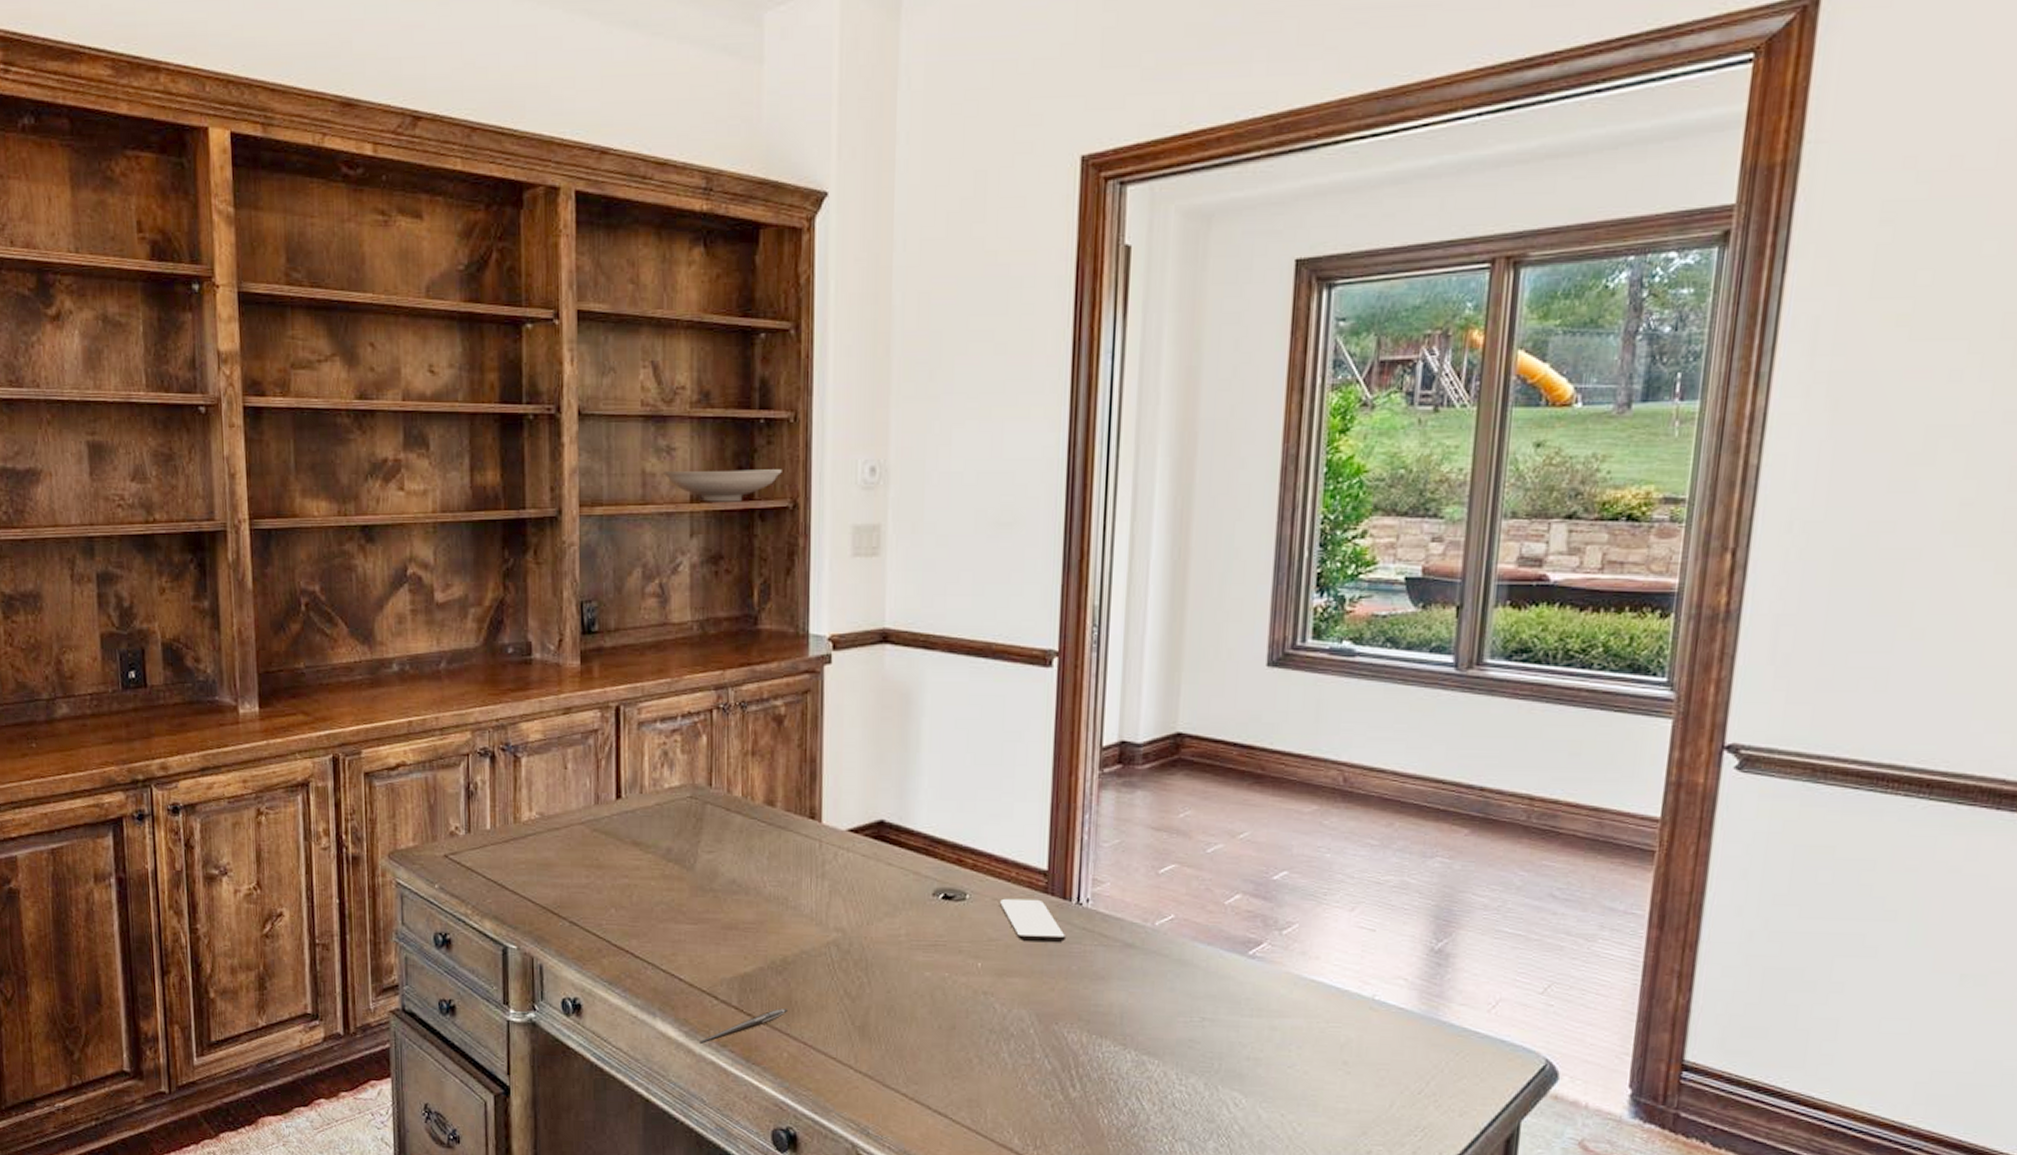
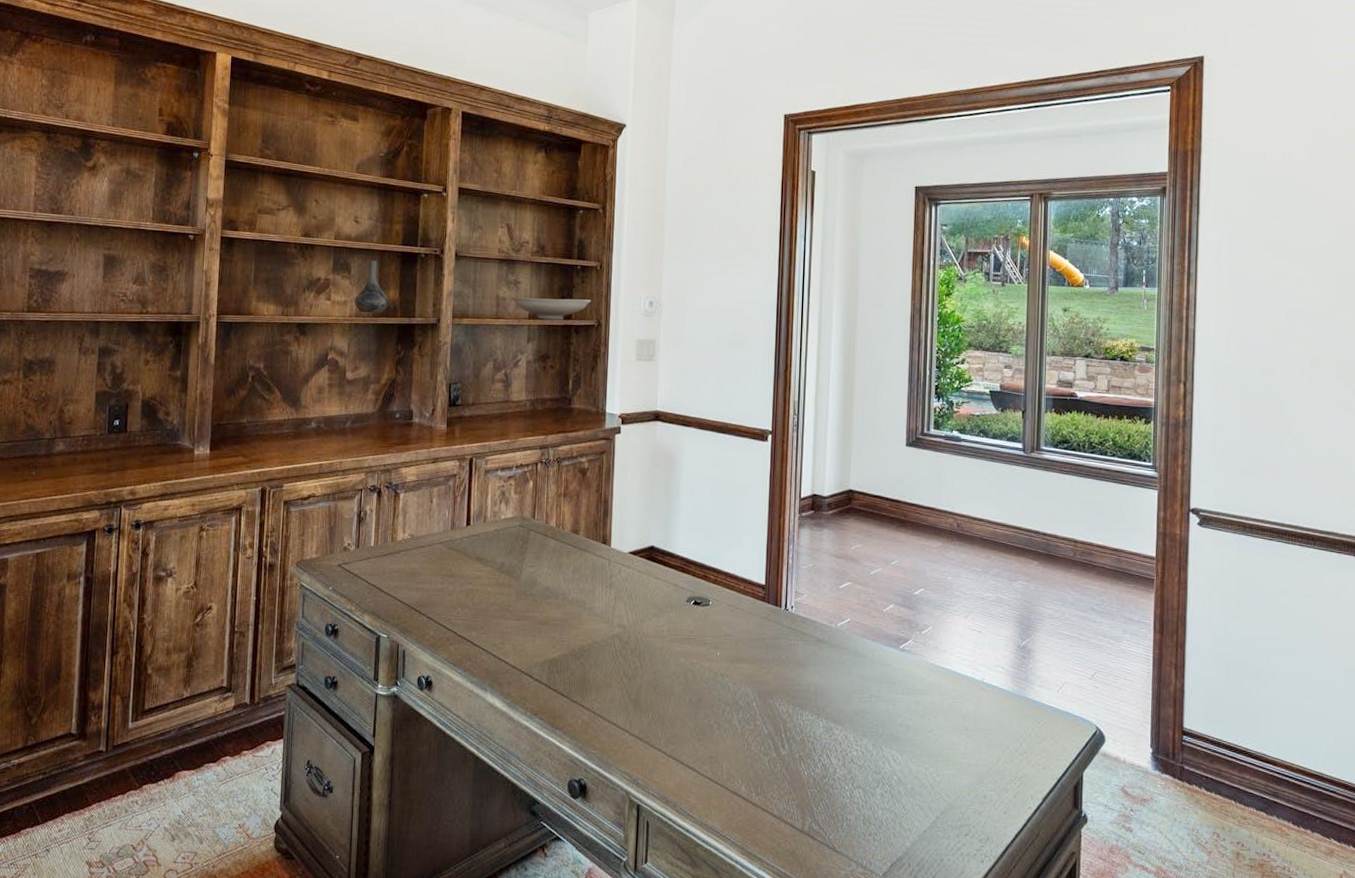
decorative vase: none [437,428,487,506] -> present [353,260,389,314]
pen: present [698,1008,789,1044] -> none [517,686,583,713]
phone: present [999,898,1067,942] -> none [732,605,778,637]

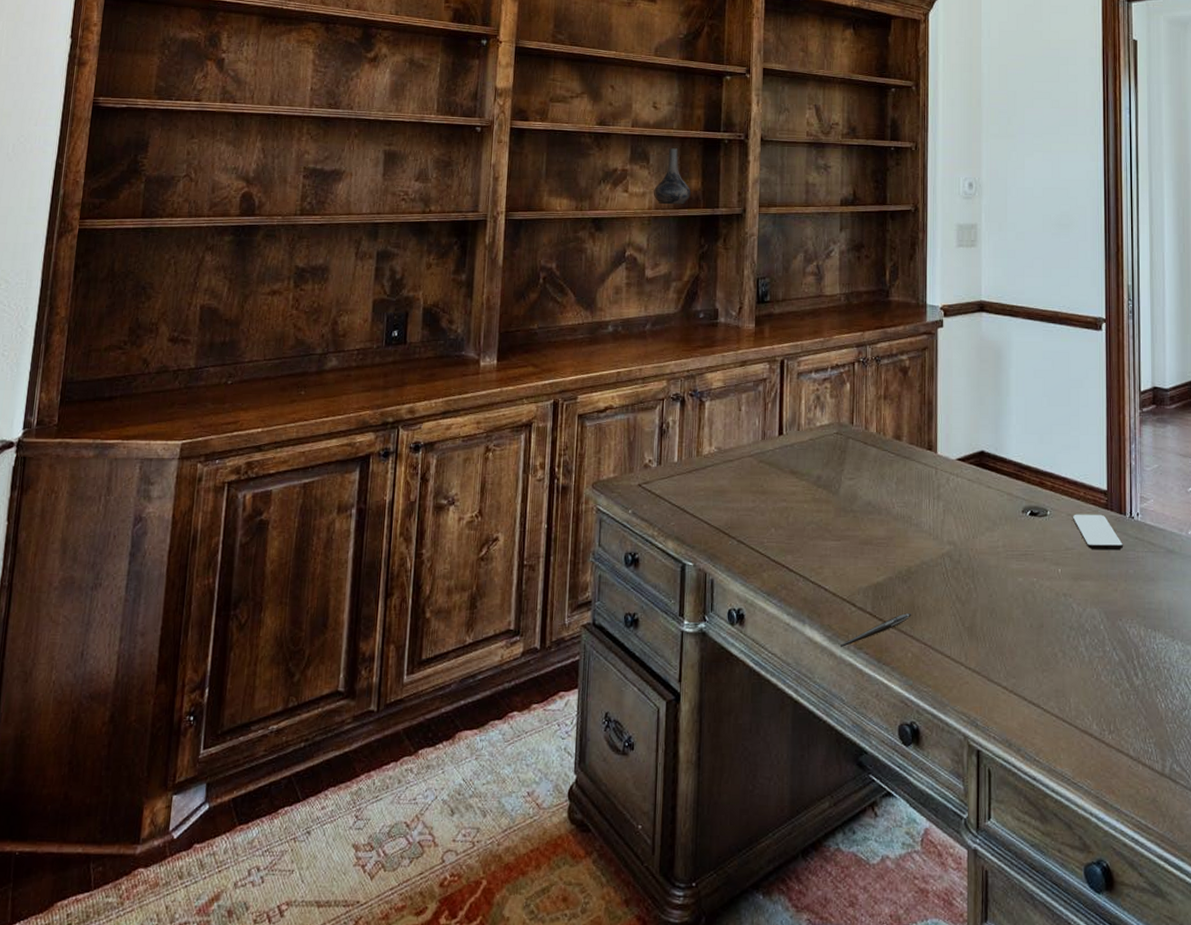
decorative bowl: present [511,297,591,320] -> none [822,183,907,206]
pen: none [517,686,583,713] -> present [839,613,912,647]
phone: none [732,605,778,637] -> present [1072,514,1124,549]

